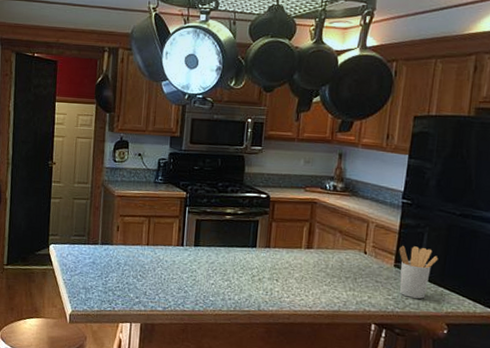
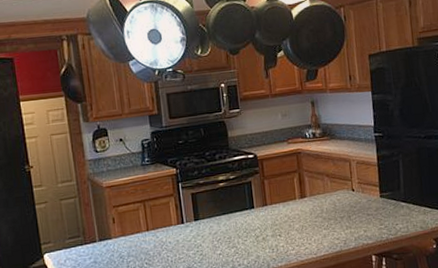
utensil holder: present [399,246,439,299] -> none [381,174,416,223]

